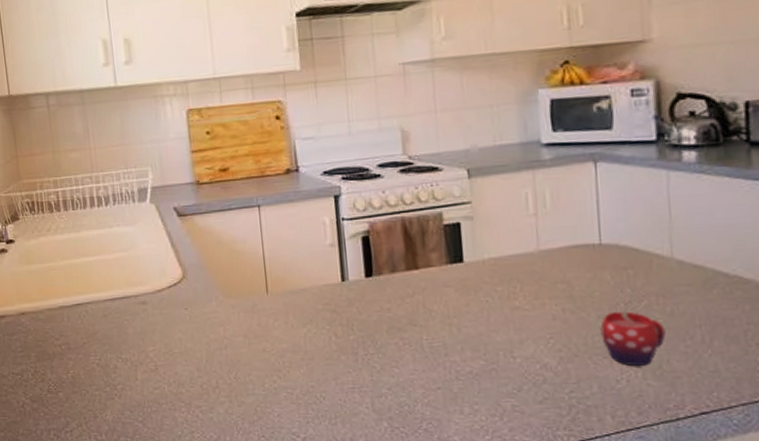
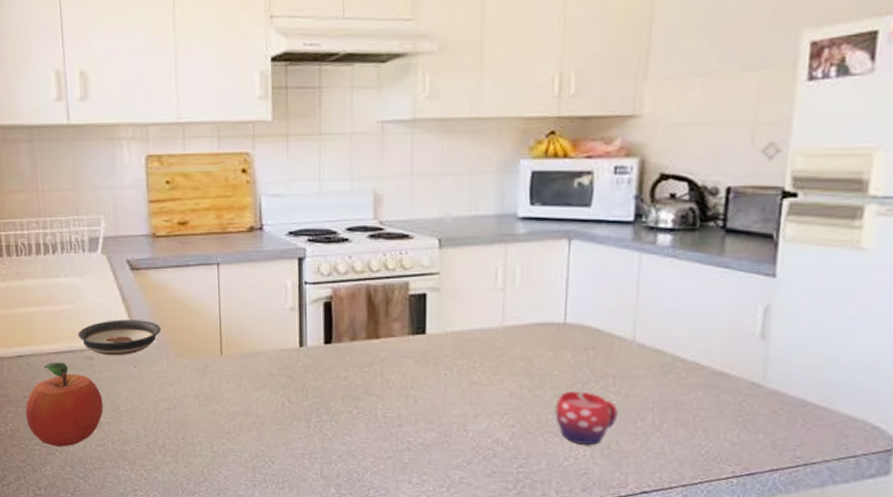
fruit: none [85,308,158,391] -> present [25,361,103,447]
saucer: none [131,263,209,300] -> present [78,320,161,356]

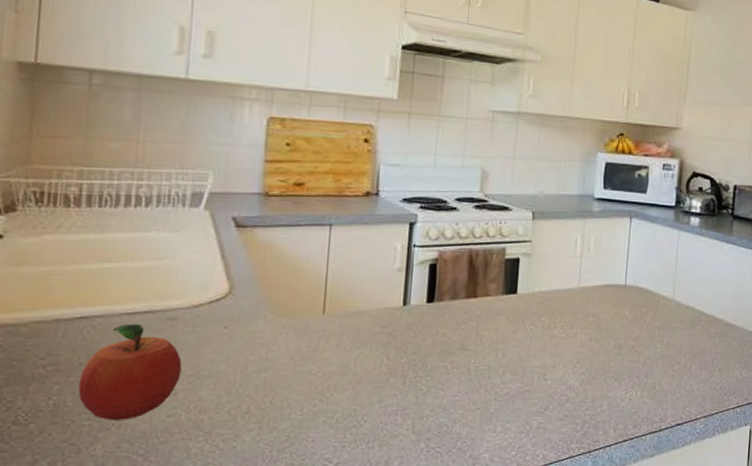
saucer: present [78,320,161,356] -> none [162,278,261,316]
mug: present [555,367,618,445] -> none [615,321,661,387]

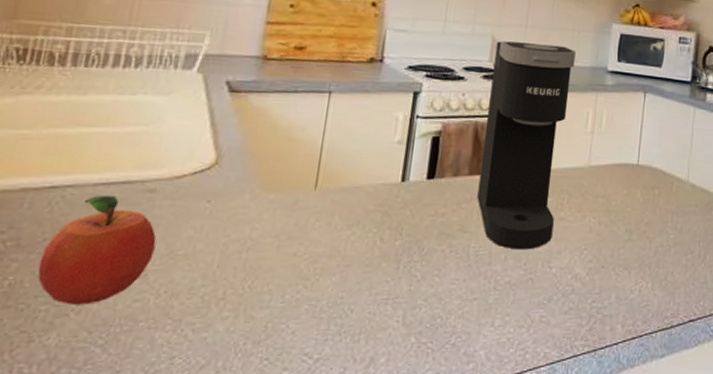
coffee maker: none [475,172,563,365] -> present [477,41,576,250]

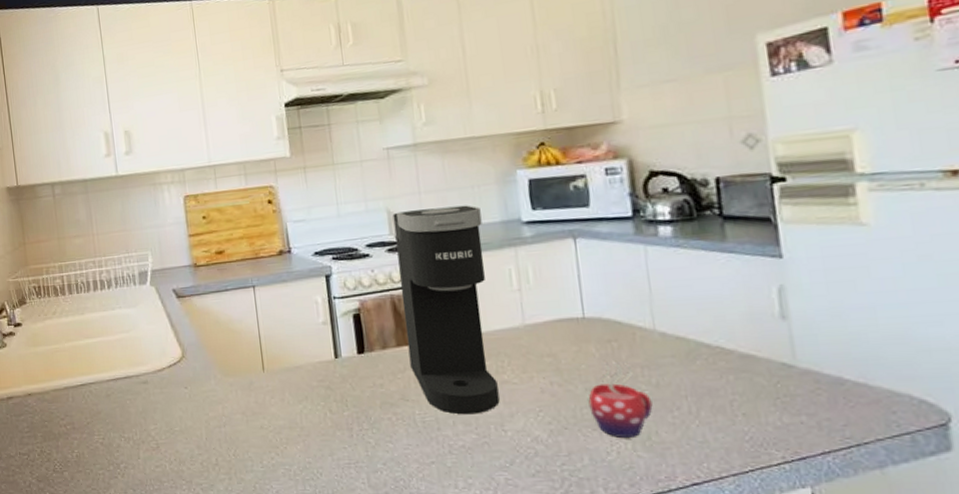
fruit: present [37,194,157,305] -> none [89,387,160,470]
mug: none [625,205,674,277] -> present [588,359,653,438]

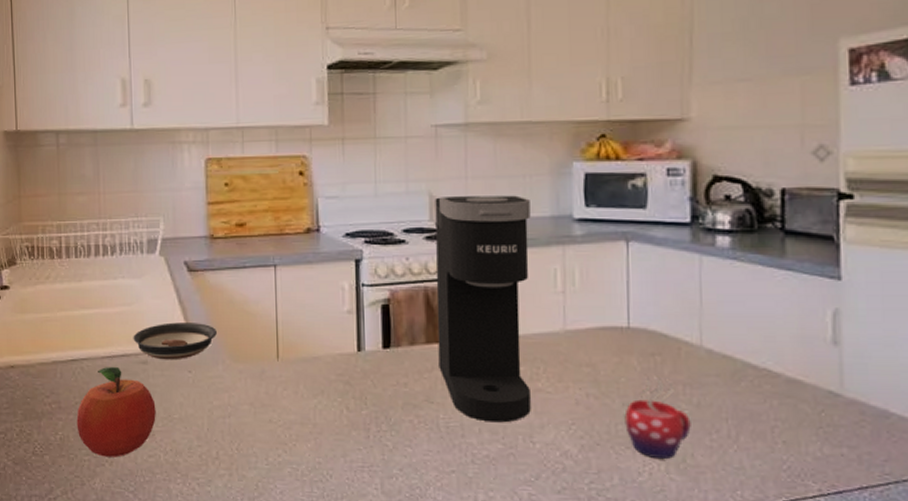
fruit: none [89,387,160,470] -> present [76,366,156,458]
saucer: none [133,343,207,379] -> present [133,322,217,361]

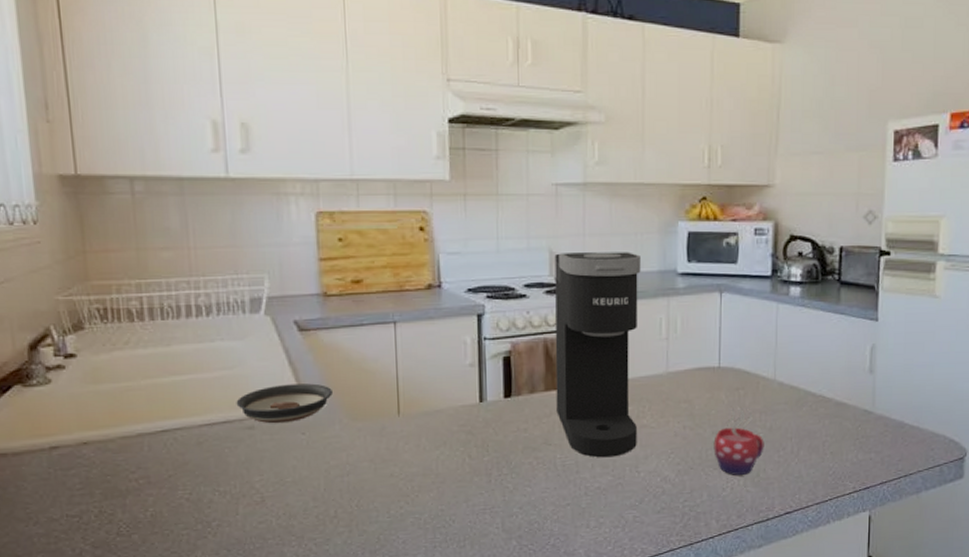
fruit: present [76,366,156,458] -> none [170,434,266,529]

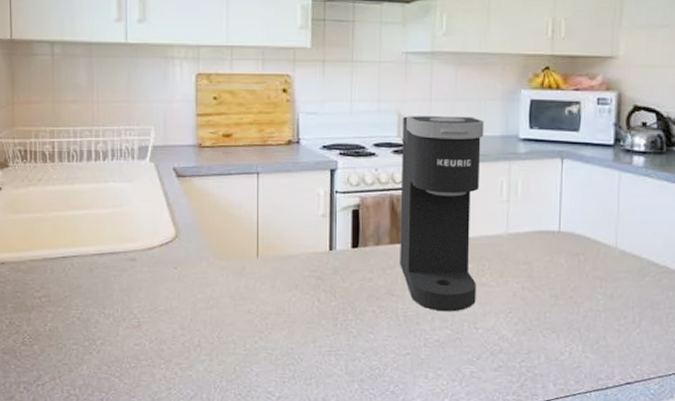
saucer: present [236,383,332,424] -> none [122,223,202,258]
mug: present [713,405,764,475] -> none [552,271,605,340]

